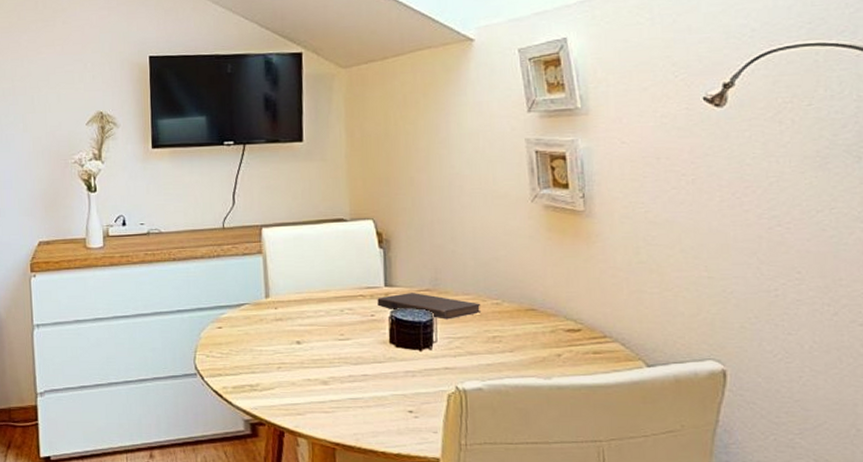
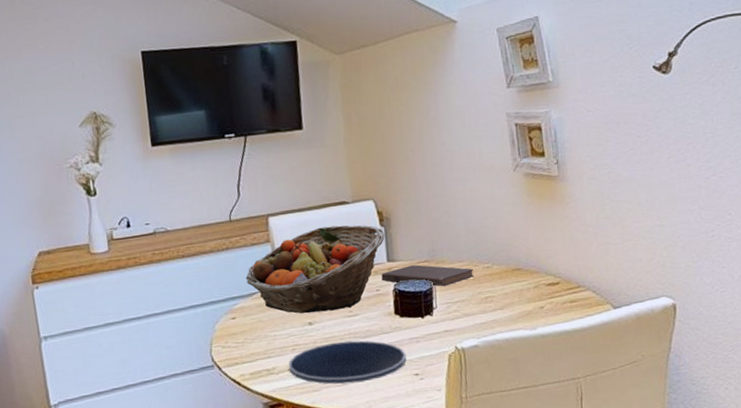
fruit basket: none [234,243,383,332] -> present [245,225,385,314]
plate: none [273,365,400,412] -> present [289,340,407,385]

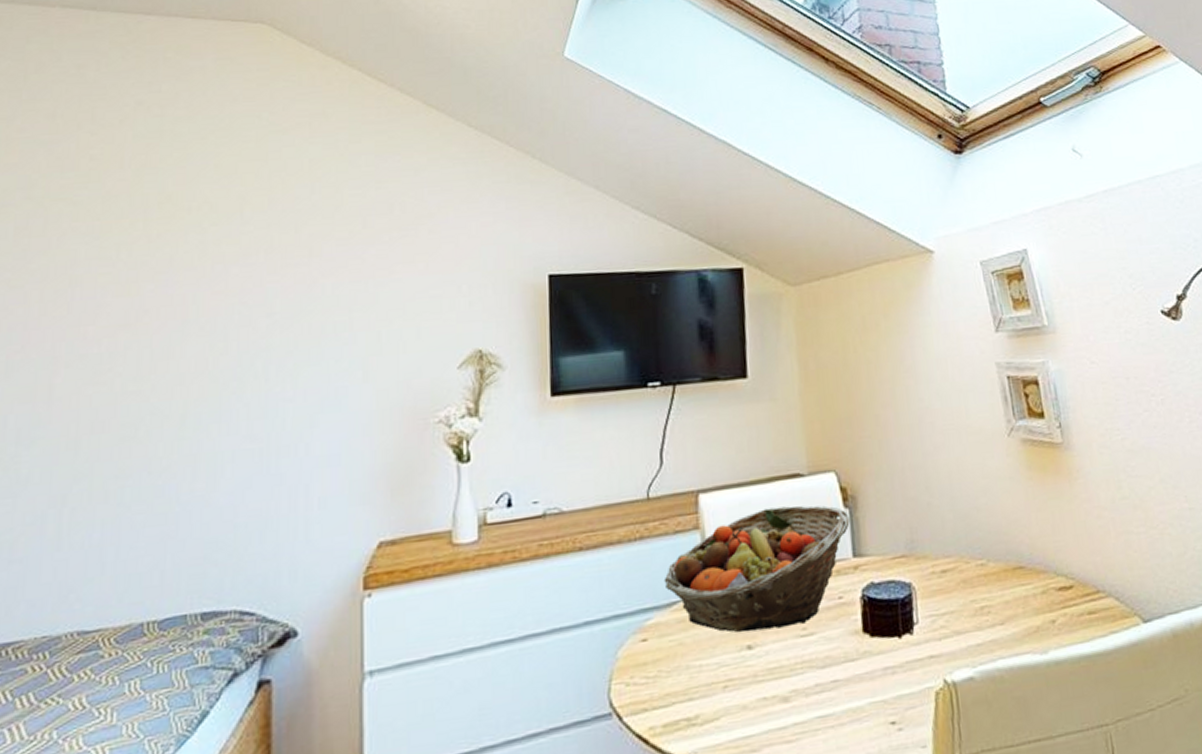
plate: present [289,340,407,385] -> none [718,672,879,741]
book: present [381,264,475,287] -> none [845,561,966,593]

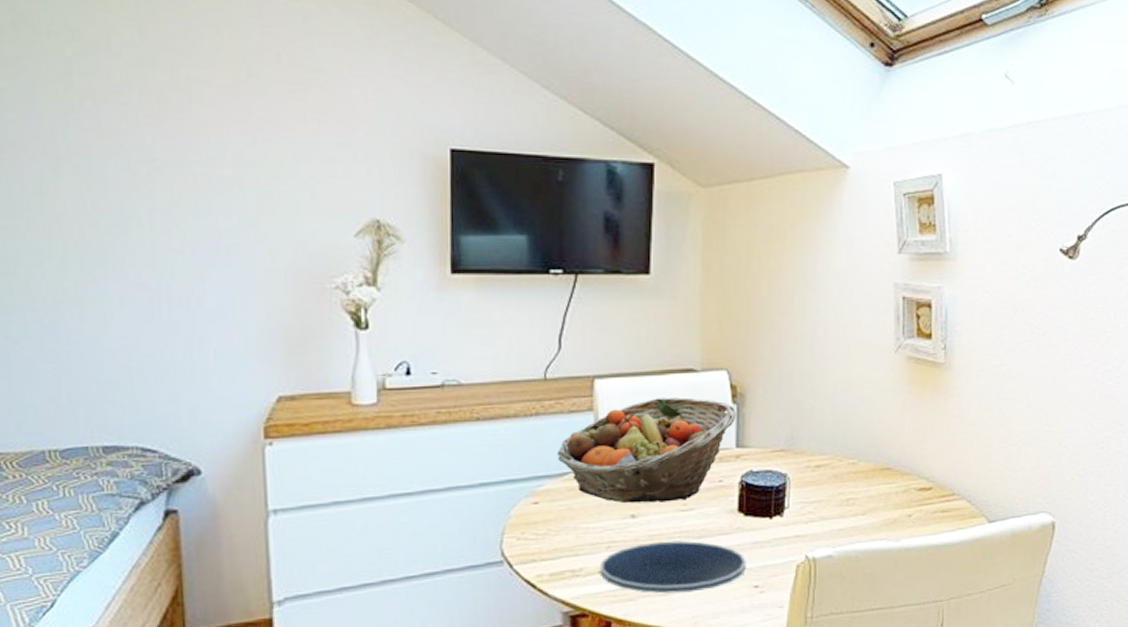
plate: none [718,672,879,741] -> present [601,540,746,594]

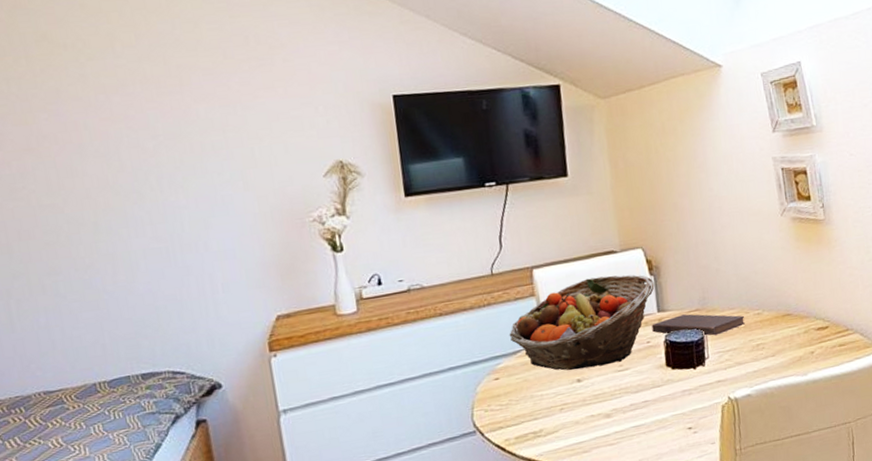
plate: present [601,540,746,594] -> none [557,395,679,445]
book: none [727,454,837,483] -> present [651,314,746,336]

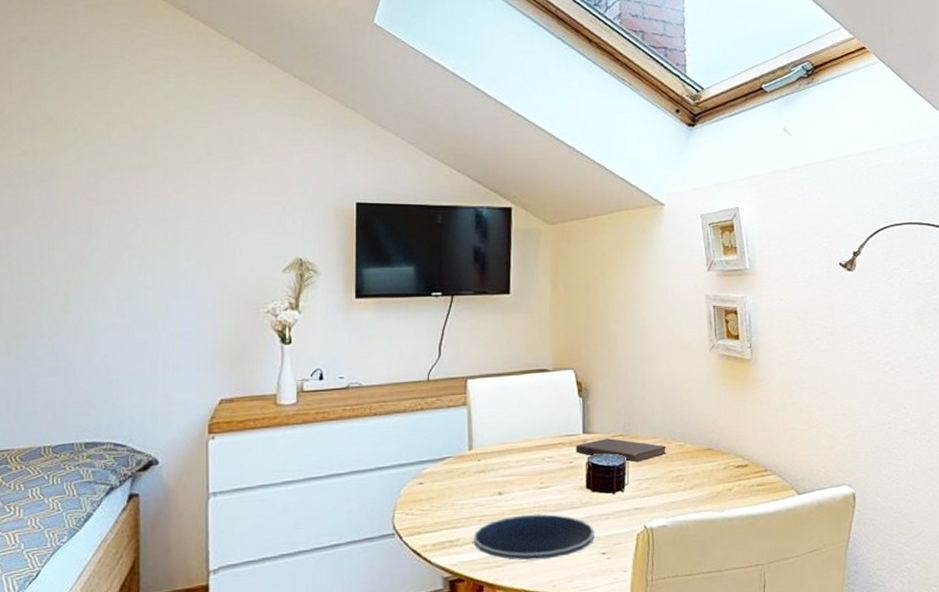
fruit basket: present [509,274,655,371] -> none [437,393,582,483]
plate: none [557,395,679,445] -> present [474,514,595,561]

